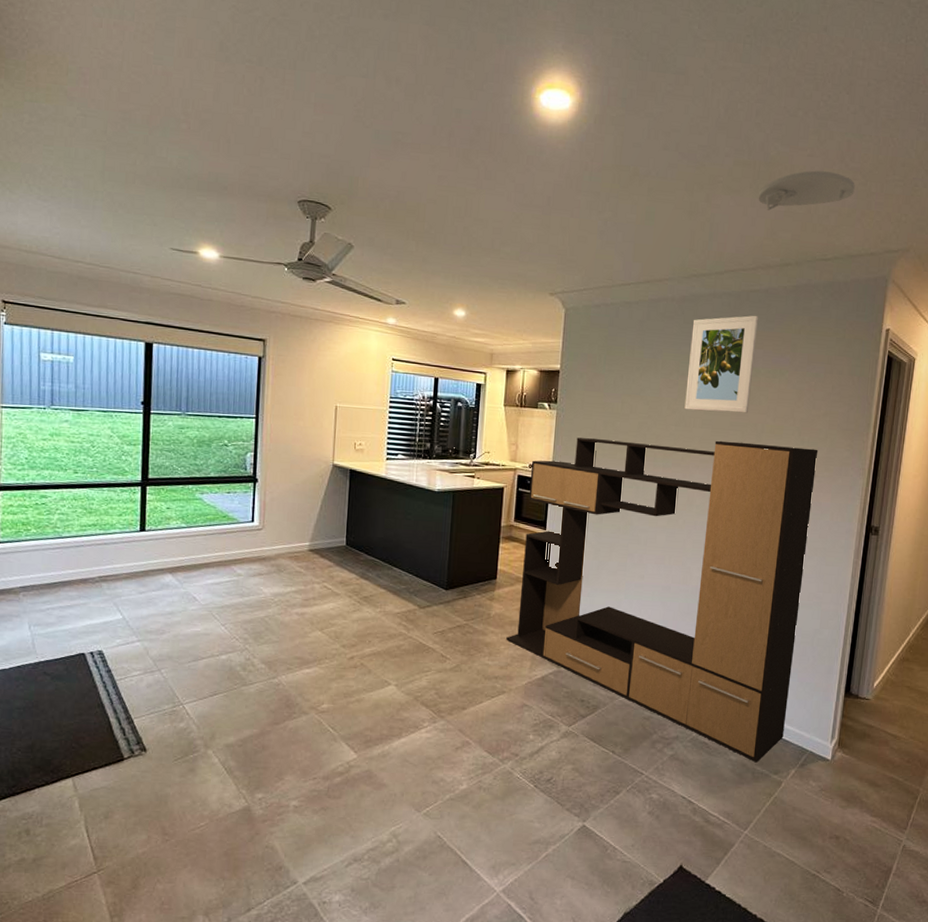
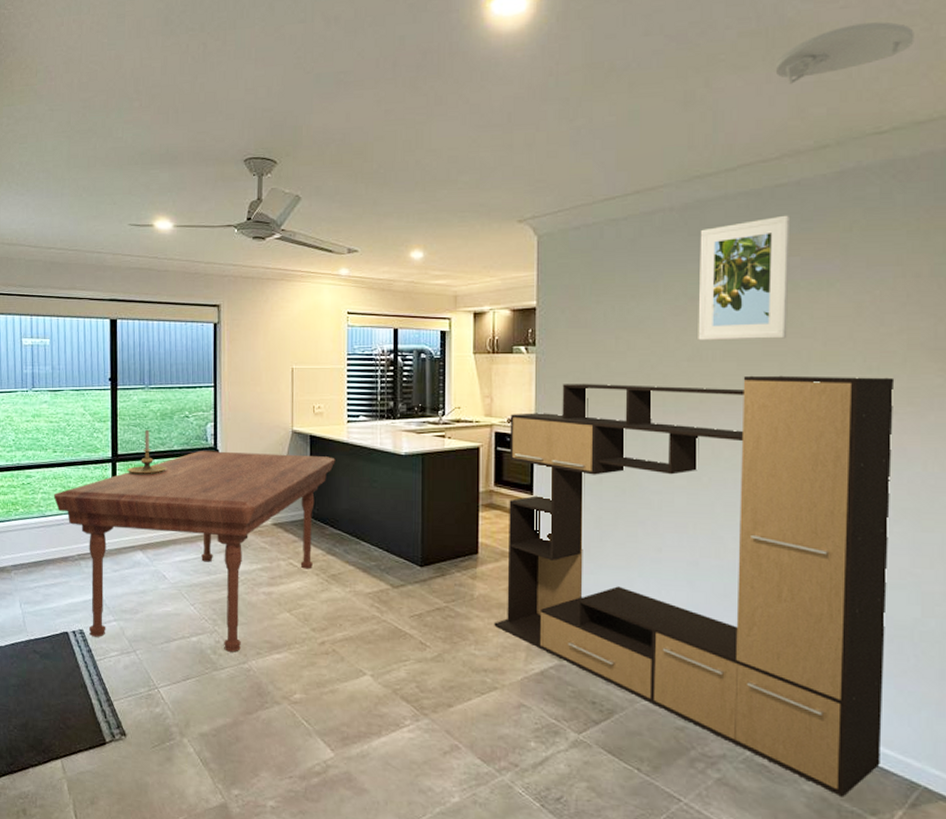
dining table: none [72,478,373,669] -> present [53,450,335,652]
candle holder: none [158,455,202,500] -> present [127,429,167,475]

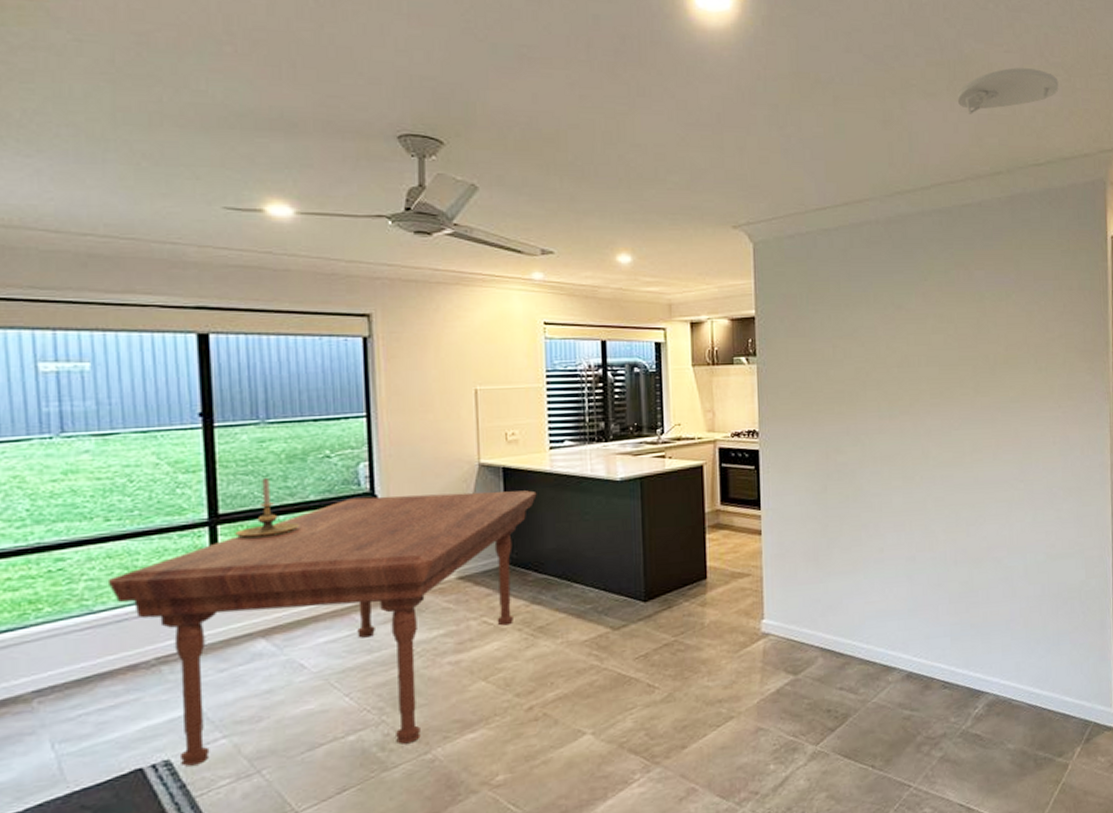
media console: present [494,375,895,797] -> none [727,376,1063,747]
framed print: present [698,215,791,341] -> none [903,232,978,348]

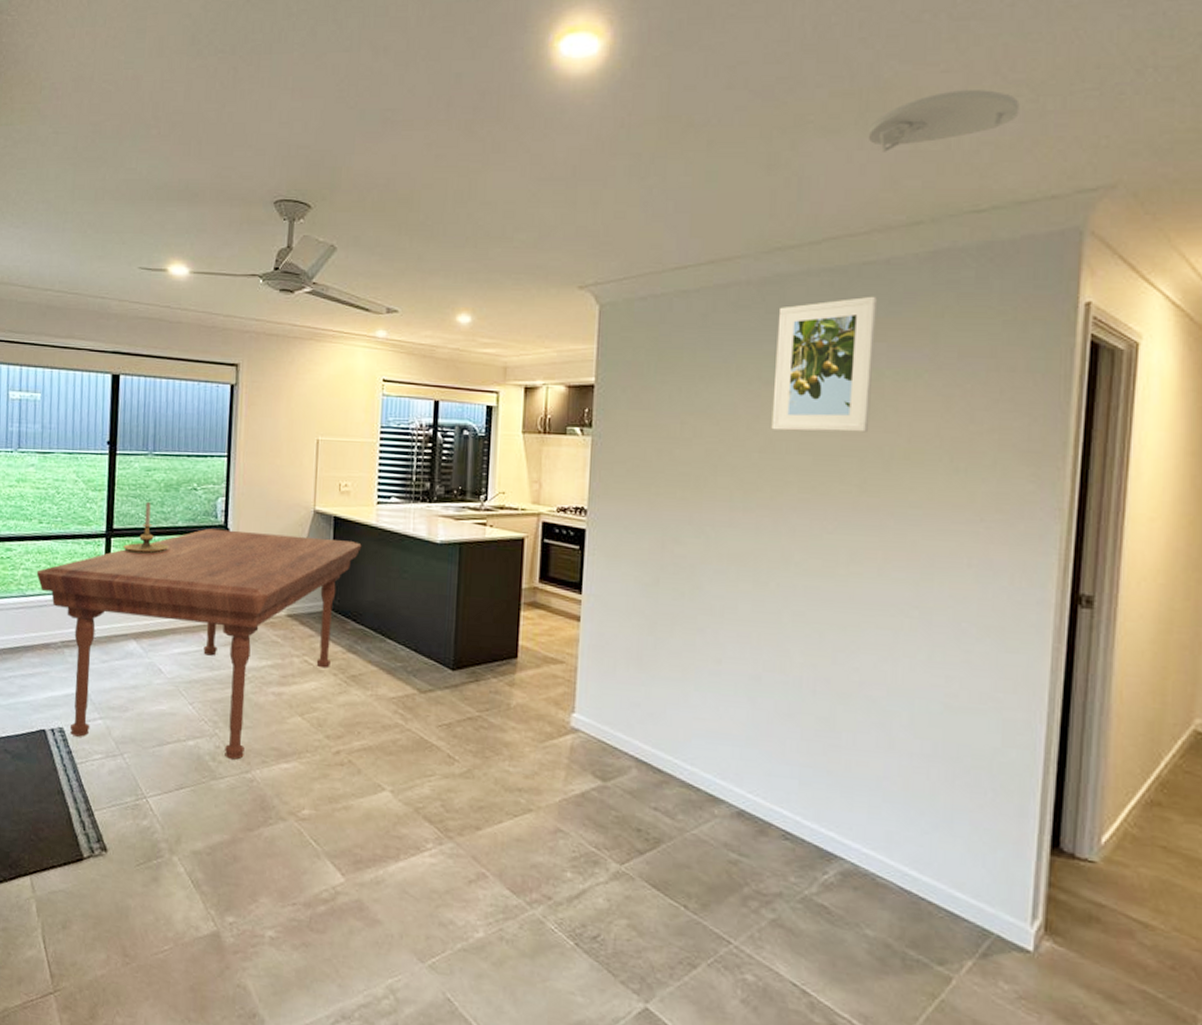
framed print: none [903,232,978,348] -> present [771,296,878,433]

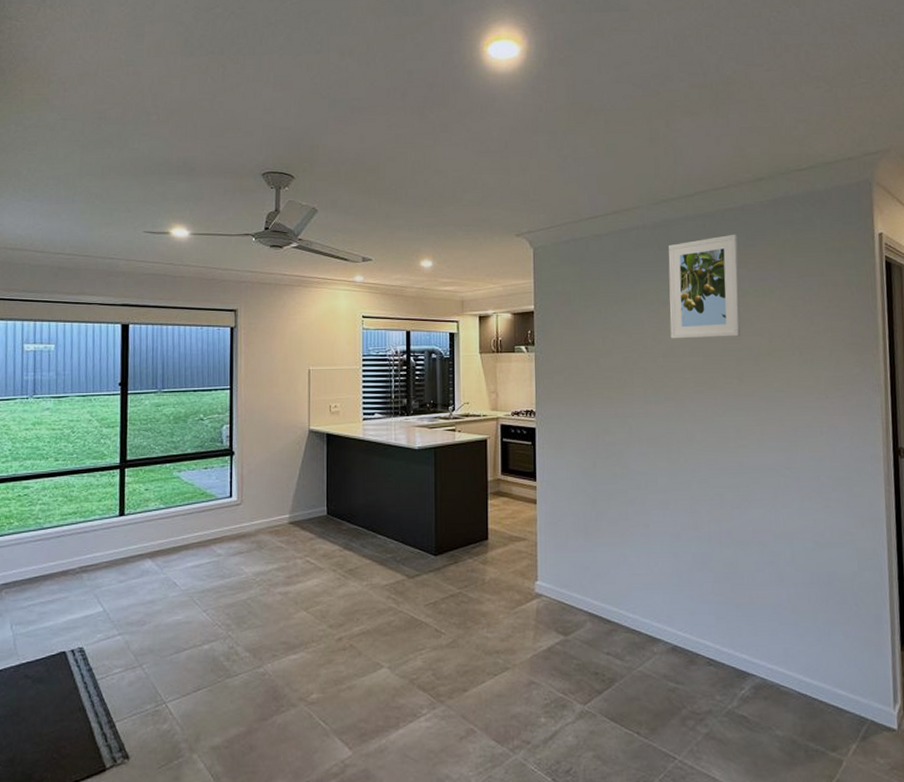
dining table: present [36,528,362,760] -> none [53,452,352,657]
candle holder: present [123,501,170,553] -> none [136,433,180,480]
smoke detector: present [868,90,1020,152] -> none [719,83,821,128]

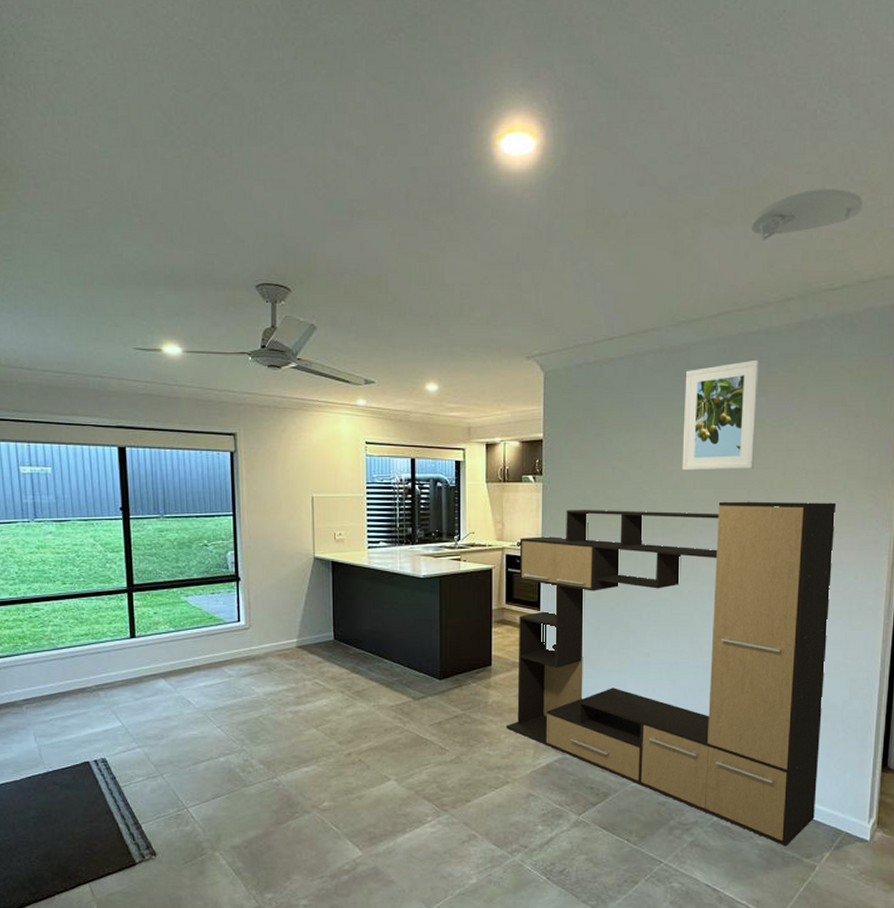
media console: none [504,368,836,738] -> present [506,501,837,846]
smoke detector: none [719,83,821,128] -> present [751,189,863,240]

